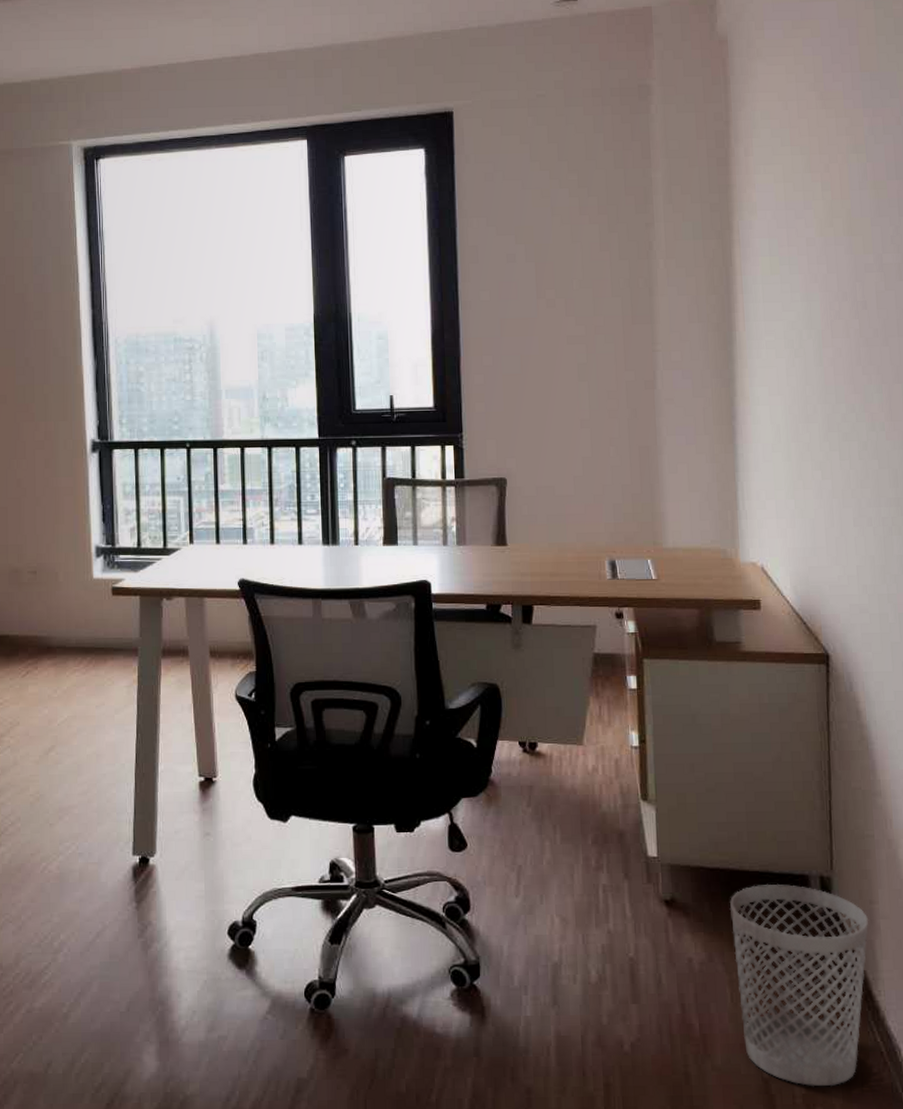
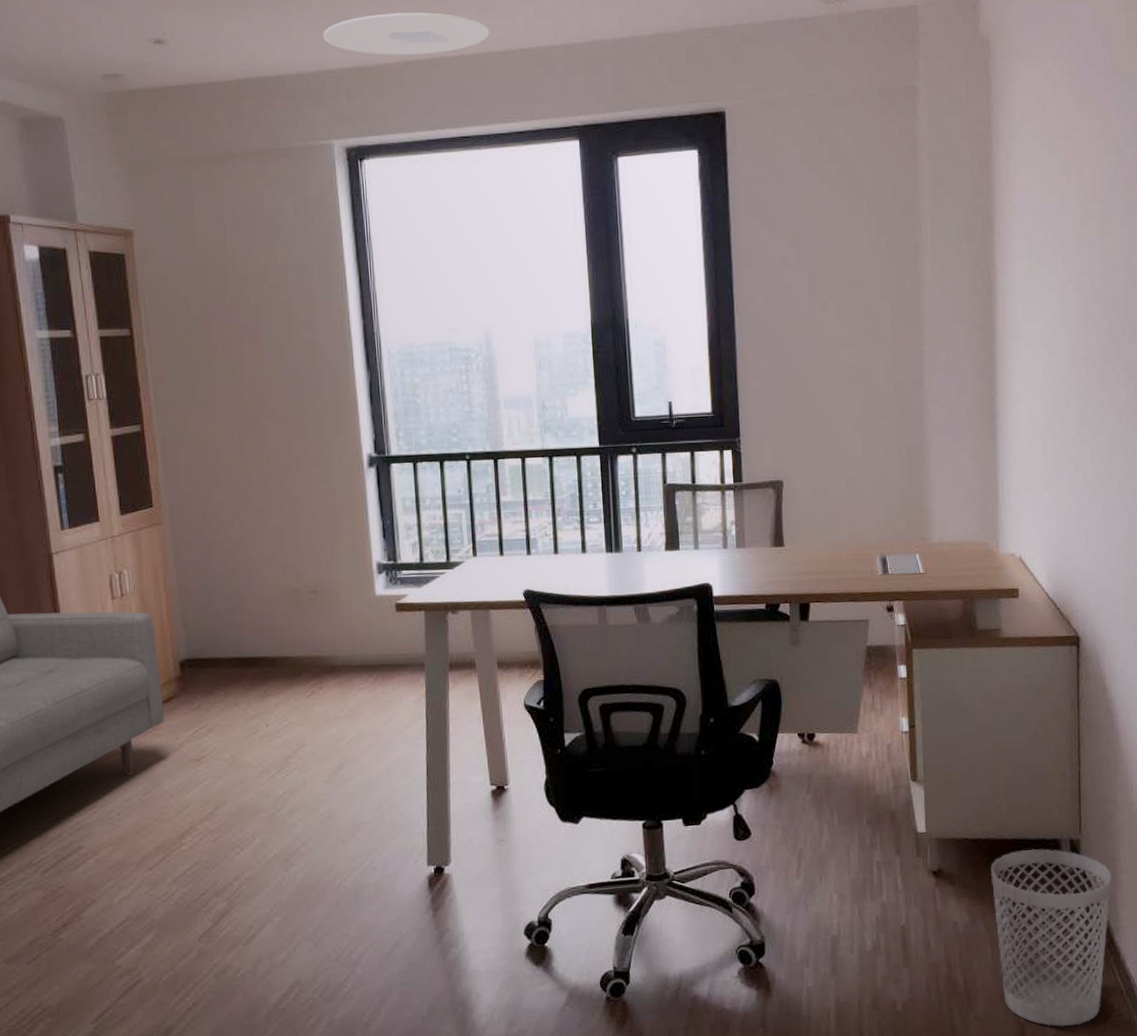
ceiling light: none [67,22,224,62] -> present [323,13,490,55]

